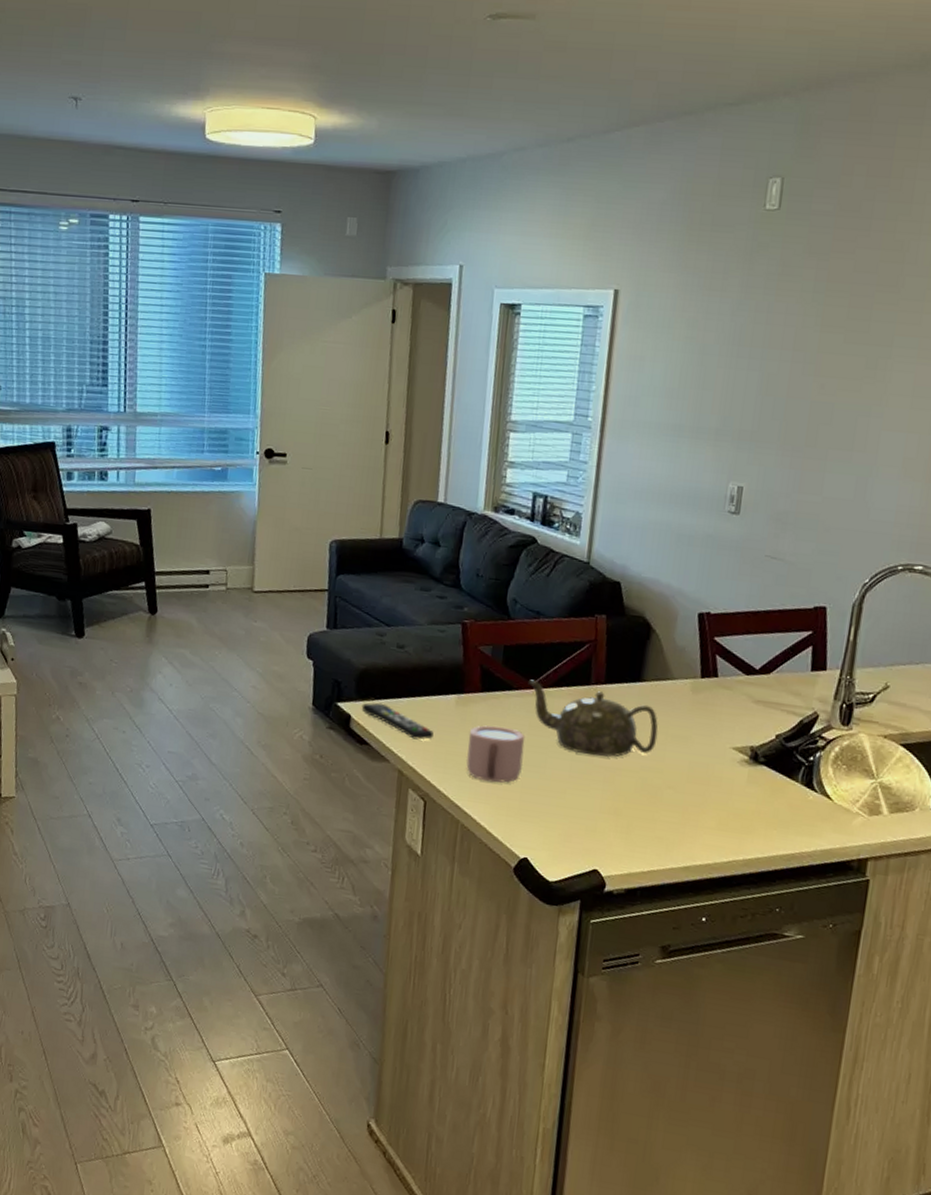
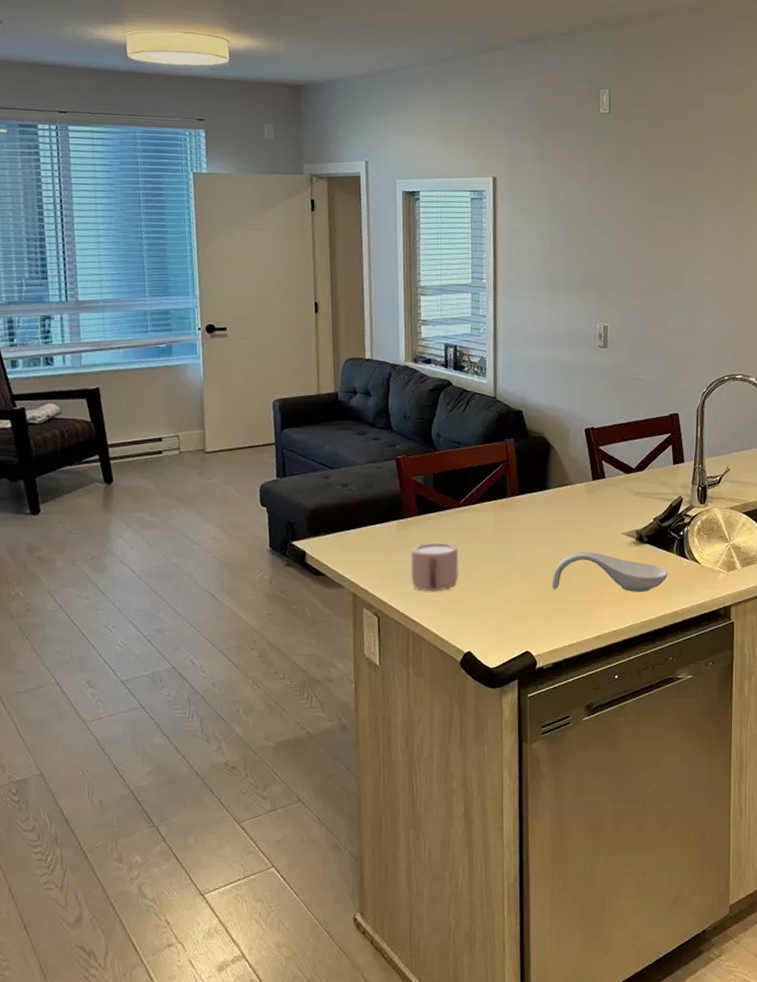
remote control: present [361,702,434,740] -> none [314,537,380,564]
teapot: present [528,679,658,757] -> none [456,499,565,556]
spoon rest: none [634,761,788,824] -> present [552,551,669,593]

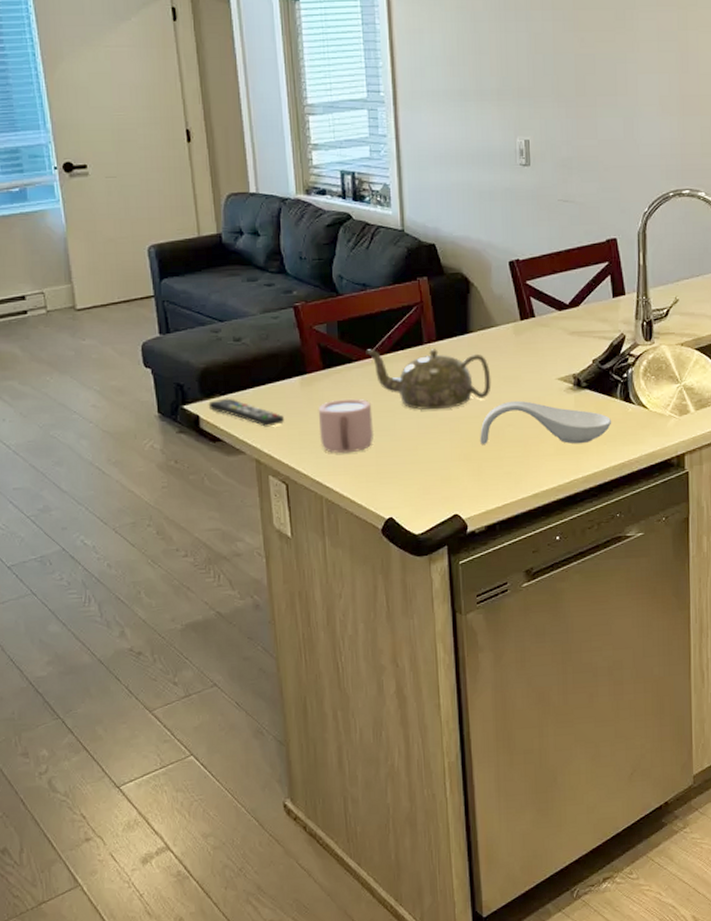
remote control: none [314,537,380,564] -> present [208,398,284,427]
teapot: none [456,499,565,556] -> present [366,349,491,410]

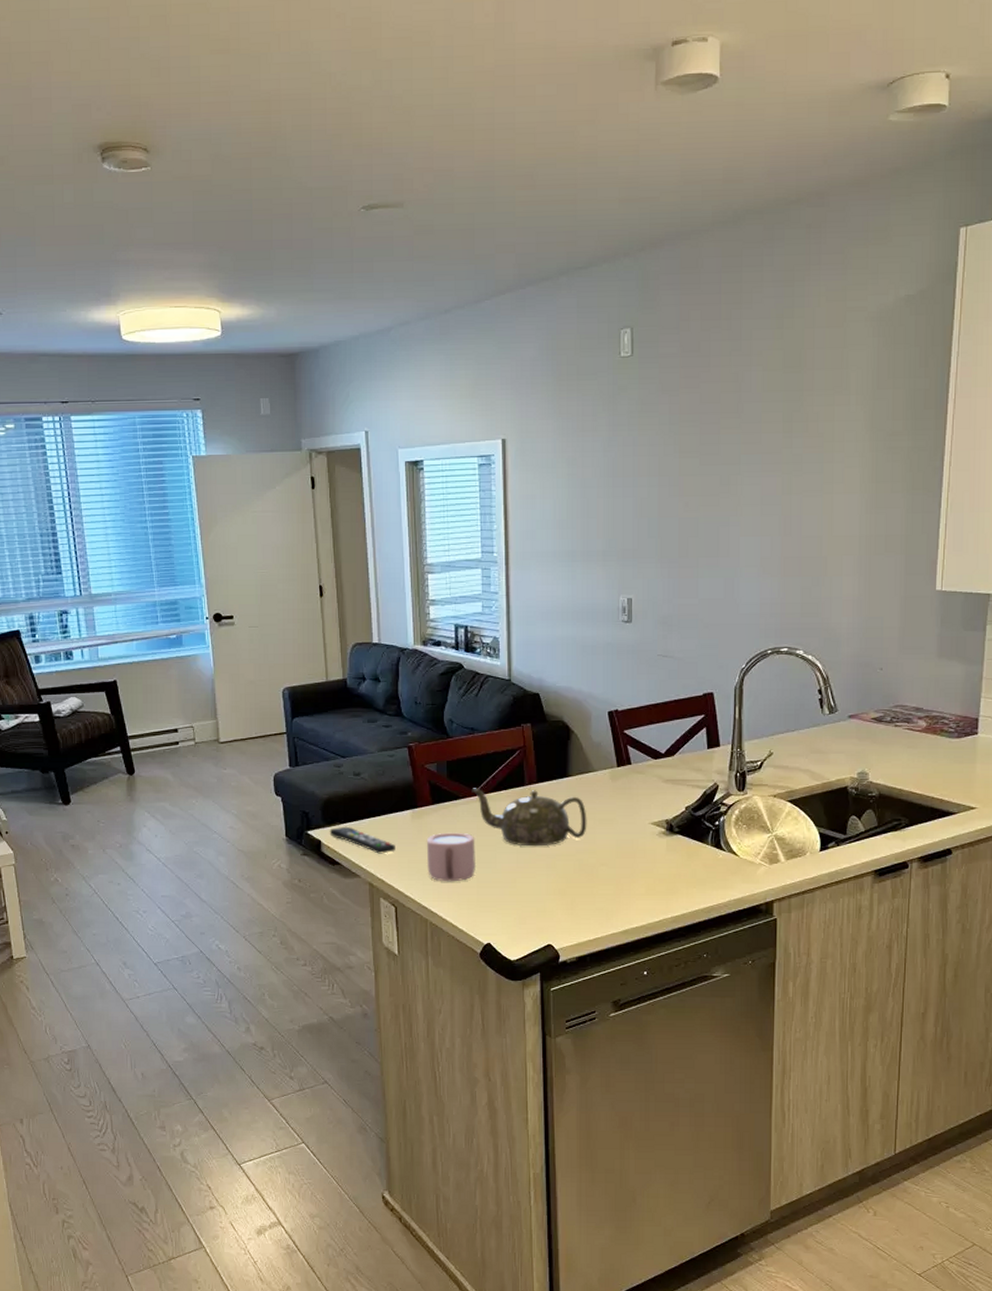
spoon rest: present [480,400,612,445] -> none [575,842,703,886]

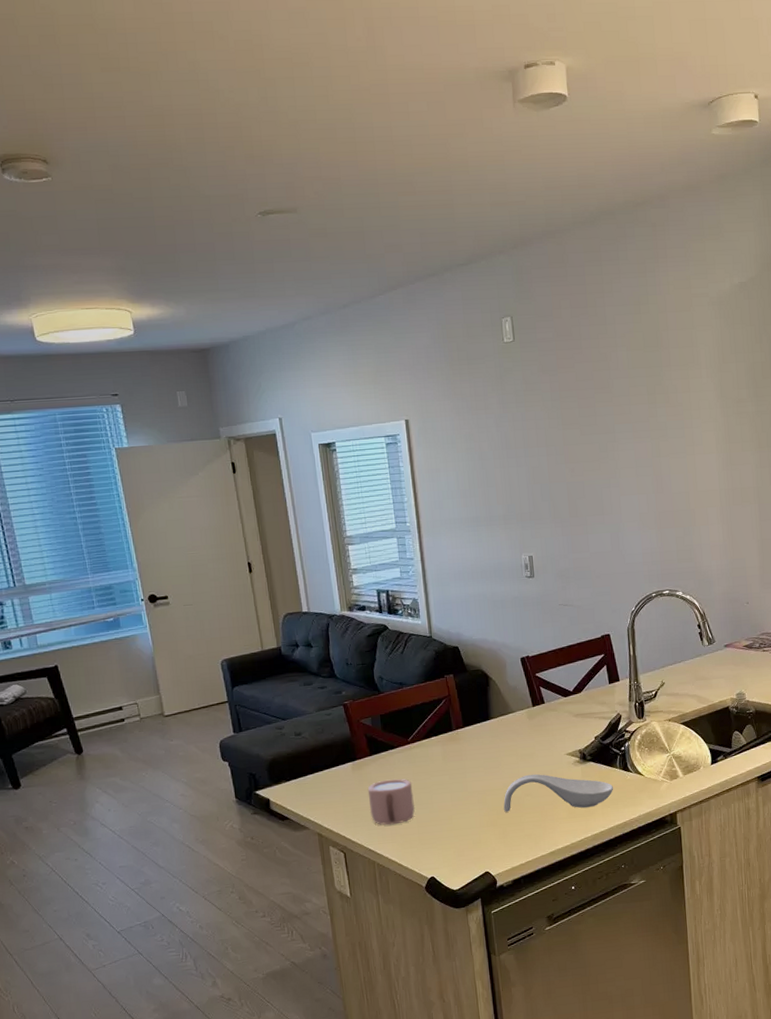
remote control: present [329,826,395,854] -> none [276,783,340,806]
teapot: present [471,788,587,847] -> none [405,734,511,786]
spoon rest: none [575,842,703,886] -> present [503,774,614,812]

